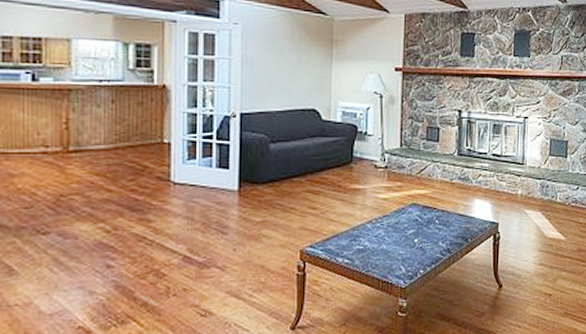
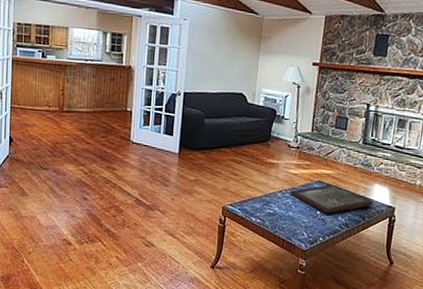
board game: none [381,205,475,240] -> present [289,184,373,213]

